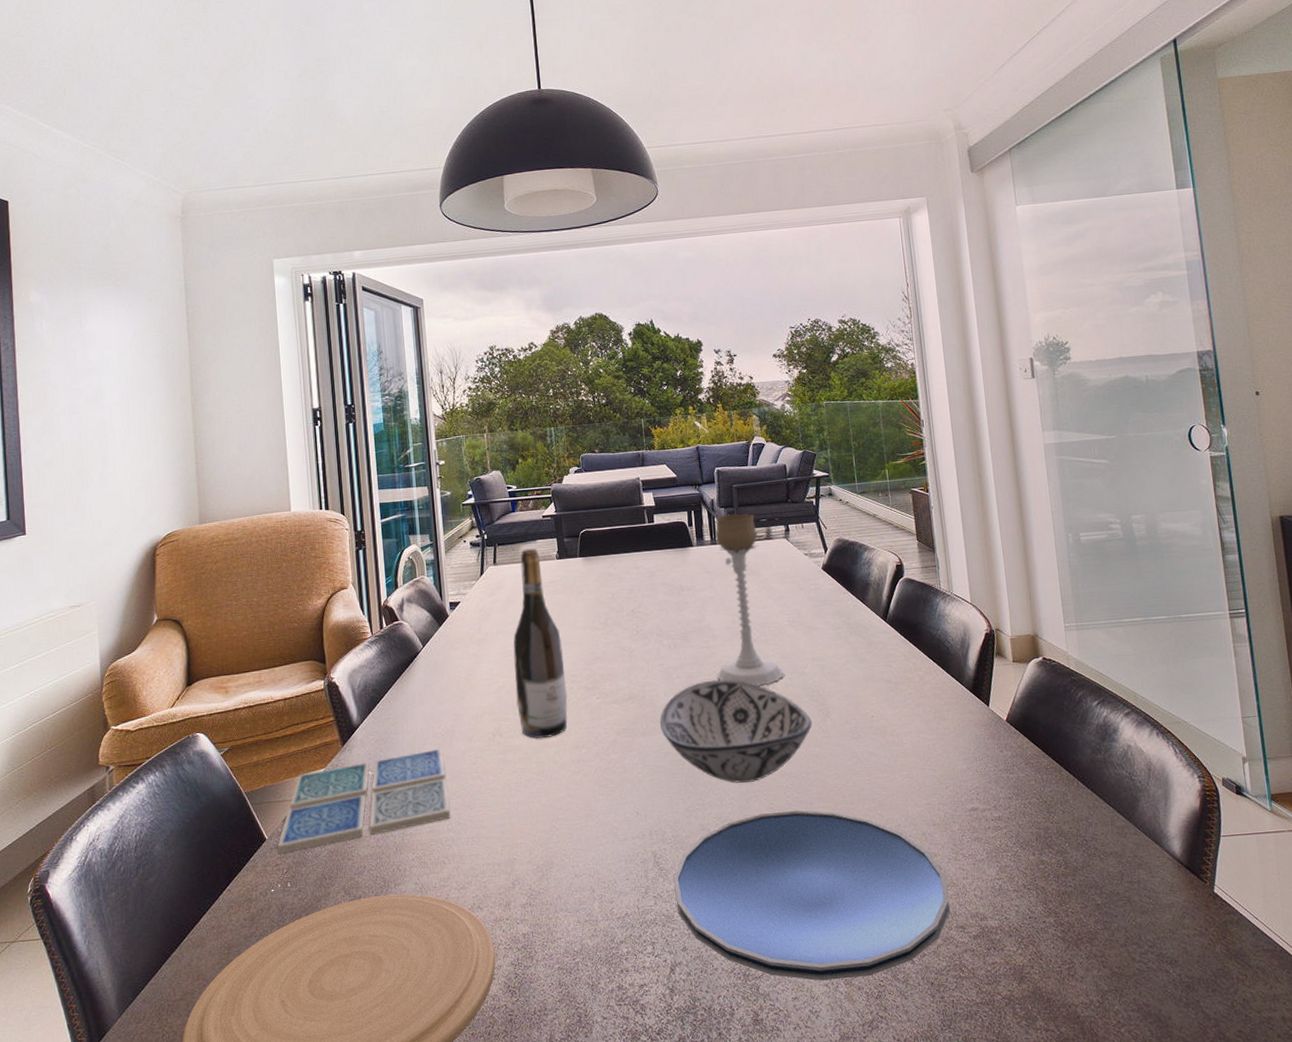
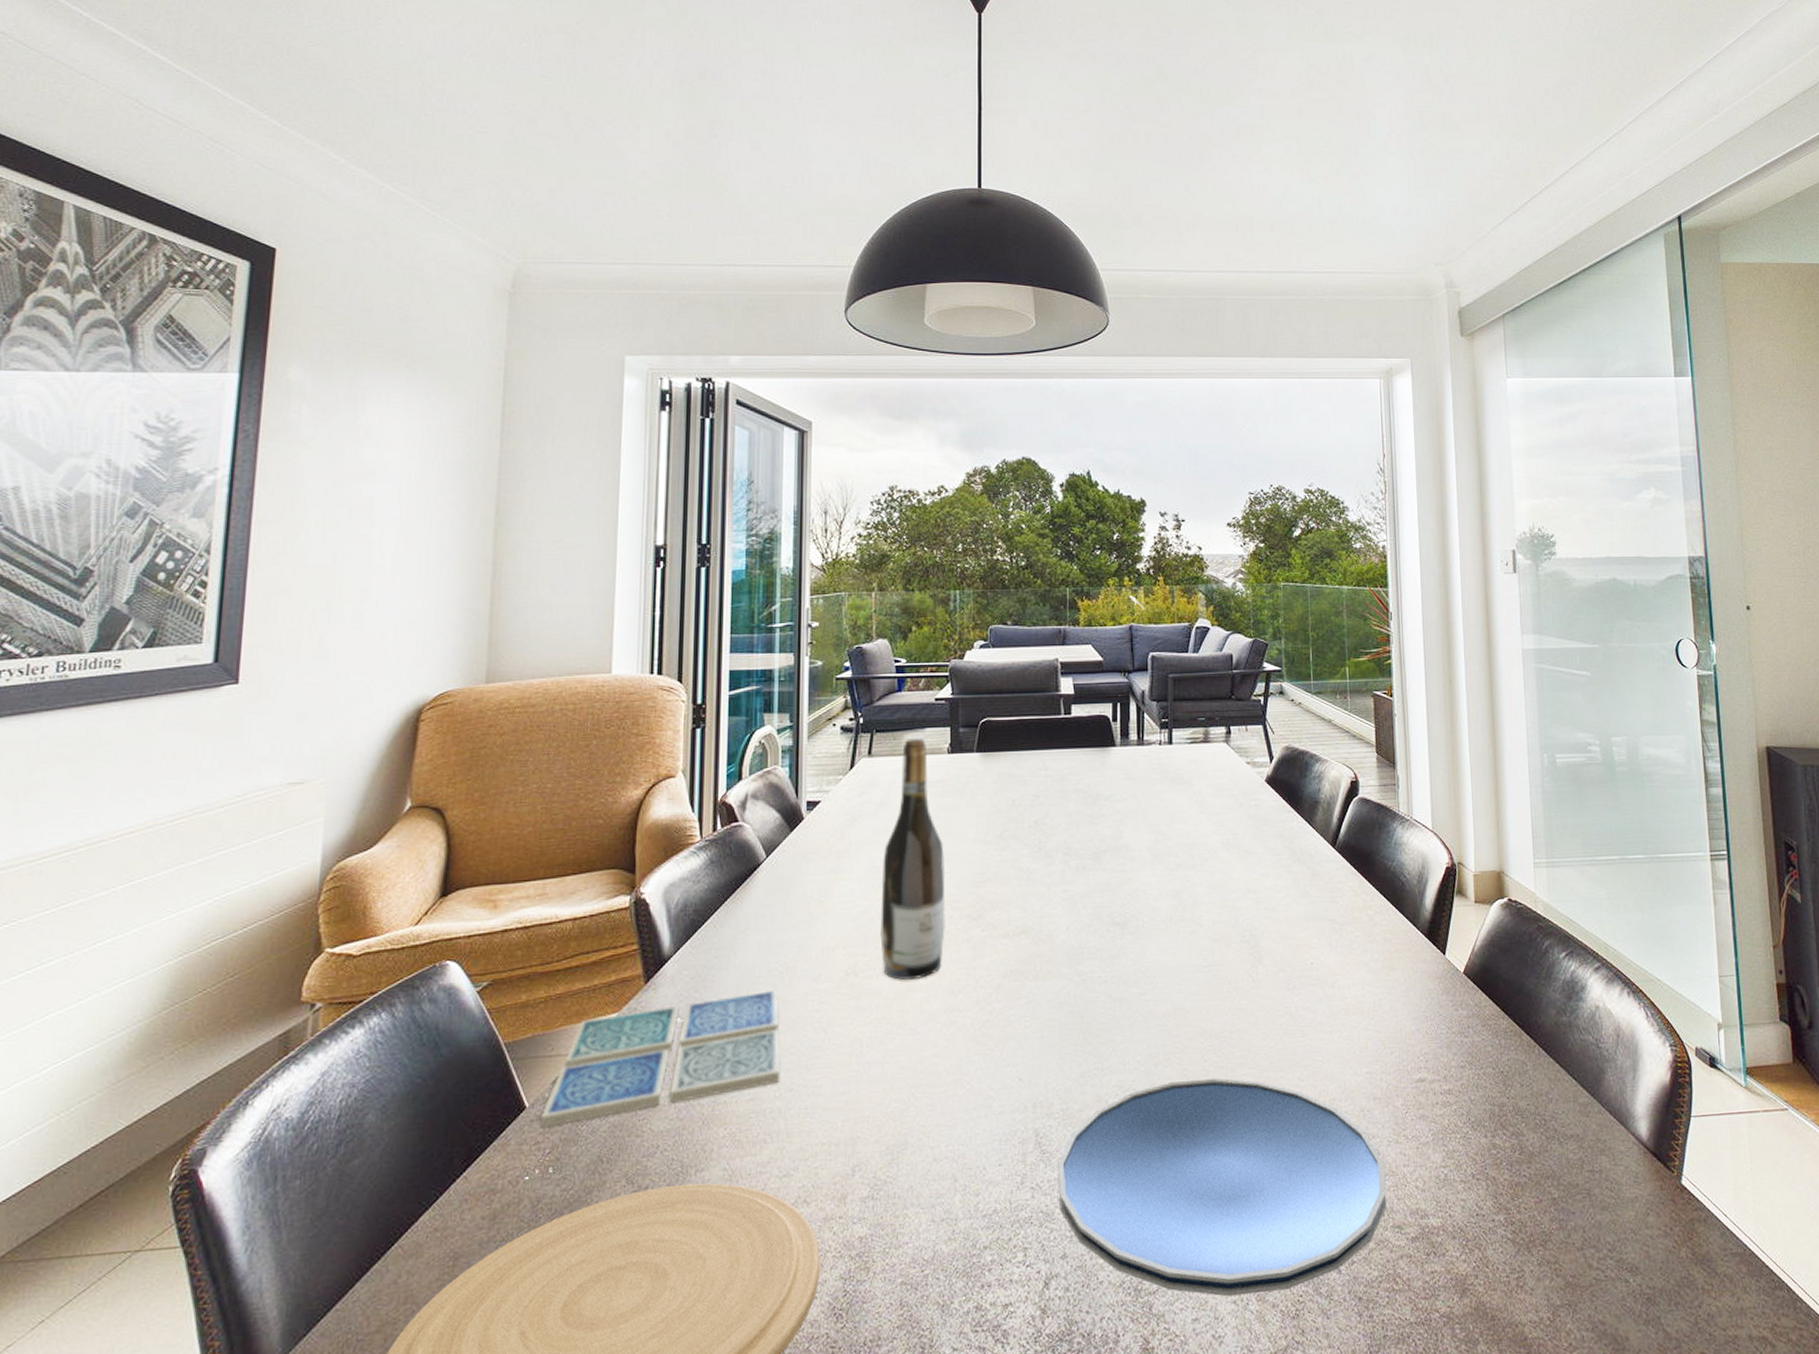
decorative bowl: present [660,679,812,784] -> none [1058,911,1241,1043]
candle holder: present [715,513,783,686] -> none [1131,709,1211,922]

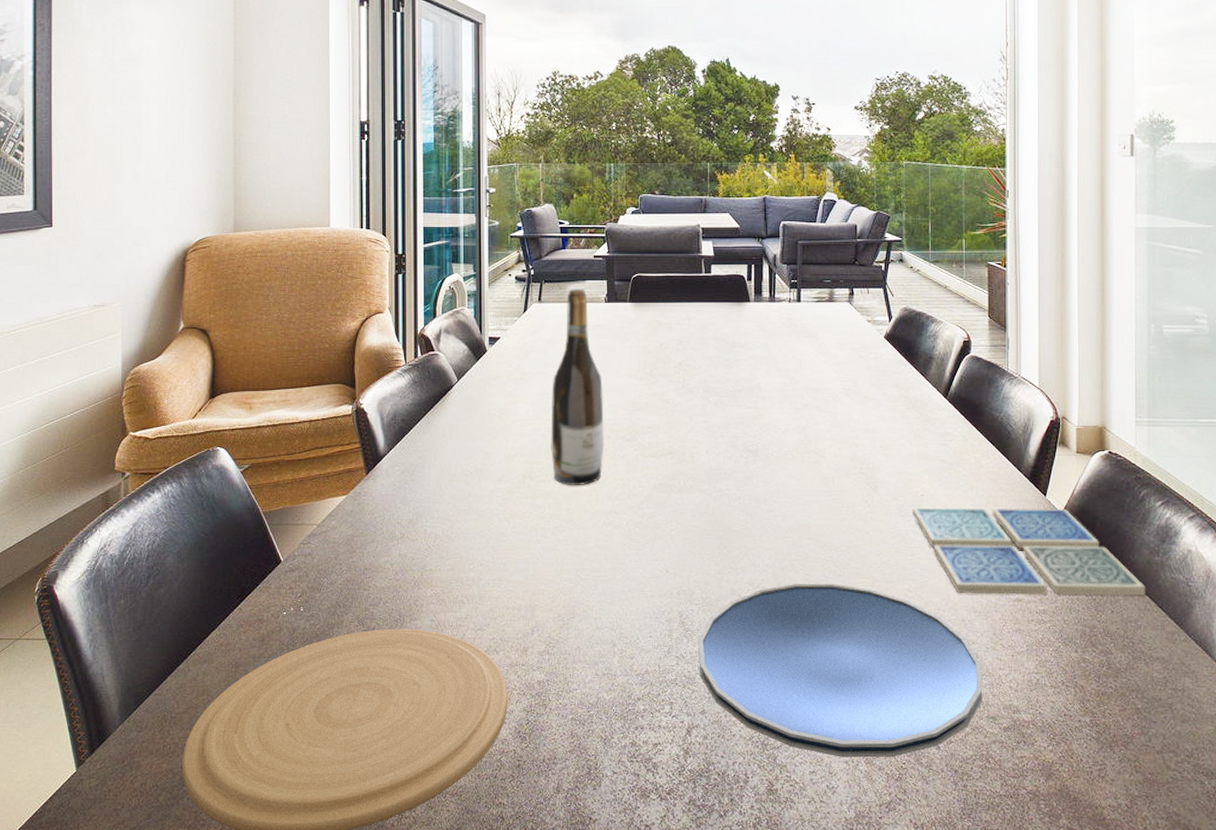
drink coaster: present [540,989,781,1128] -> none [292,486,473,577]
drink coaster: none [1302,969,1555,1078] -> present [912,507,1146,595]

